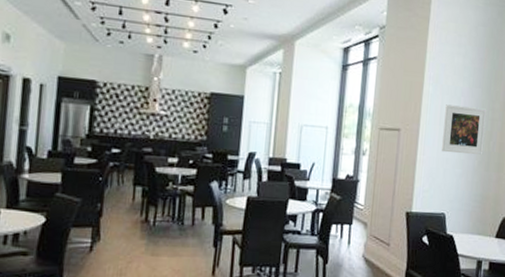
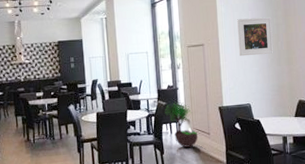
potted tree: none [337,196,375,259] -> present [165,101,198,147]

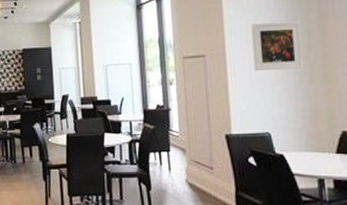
potted tree: present [165,101,198,147] -> none [153,125,197,184]

